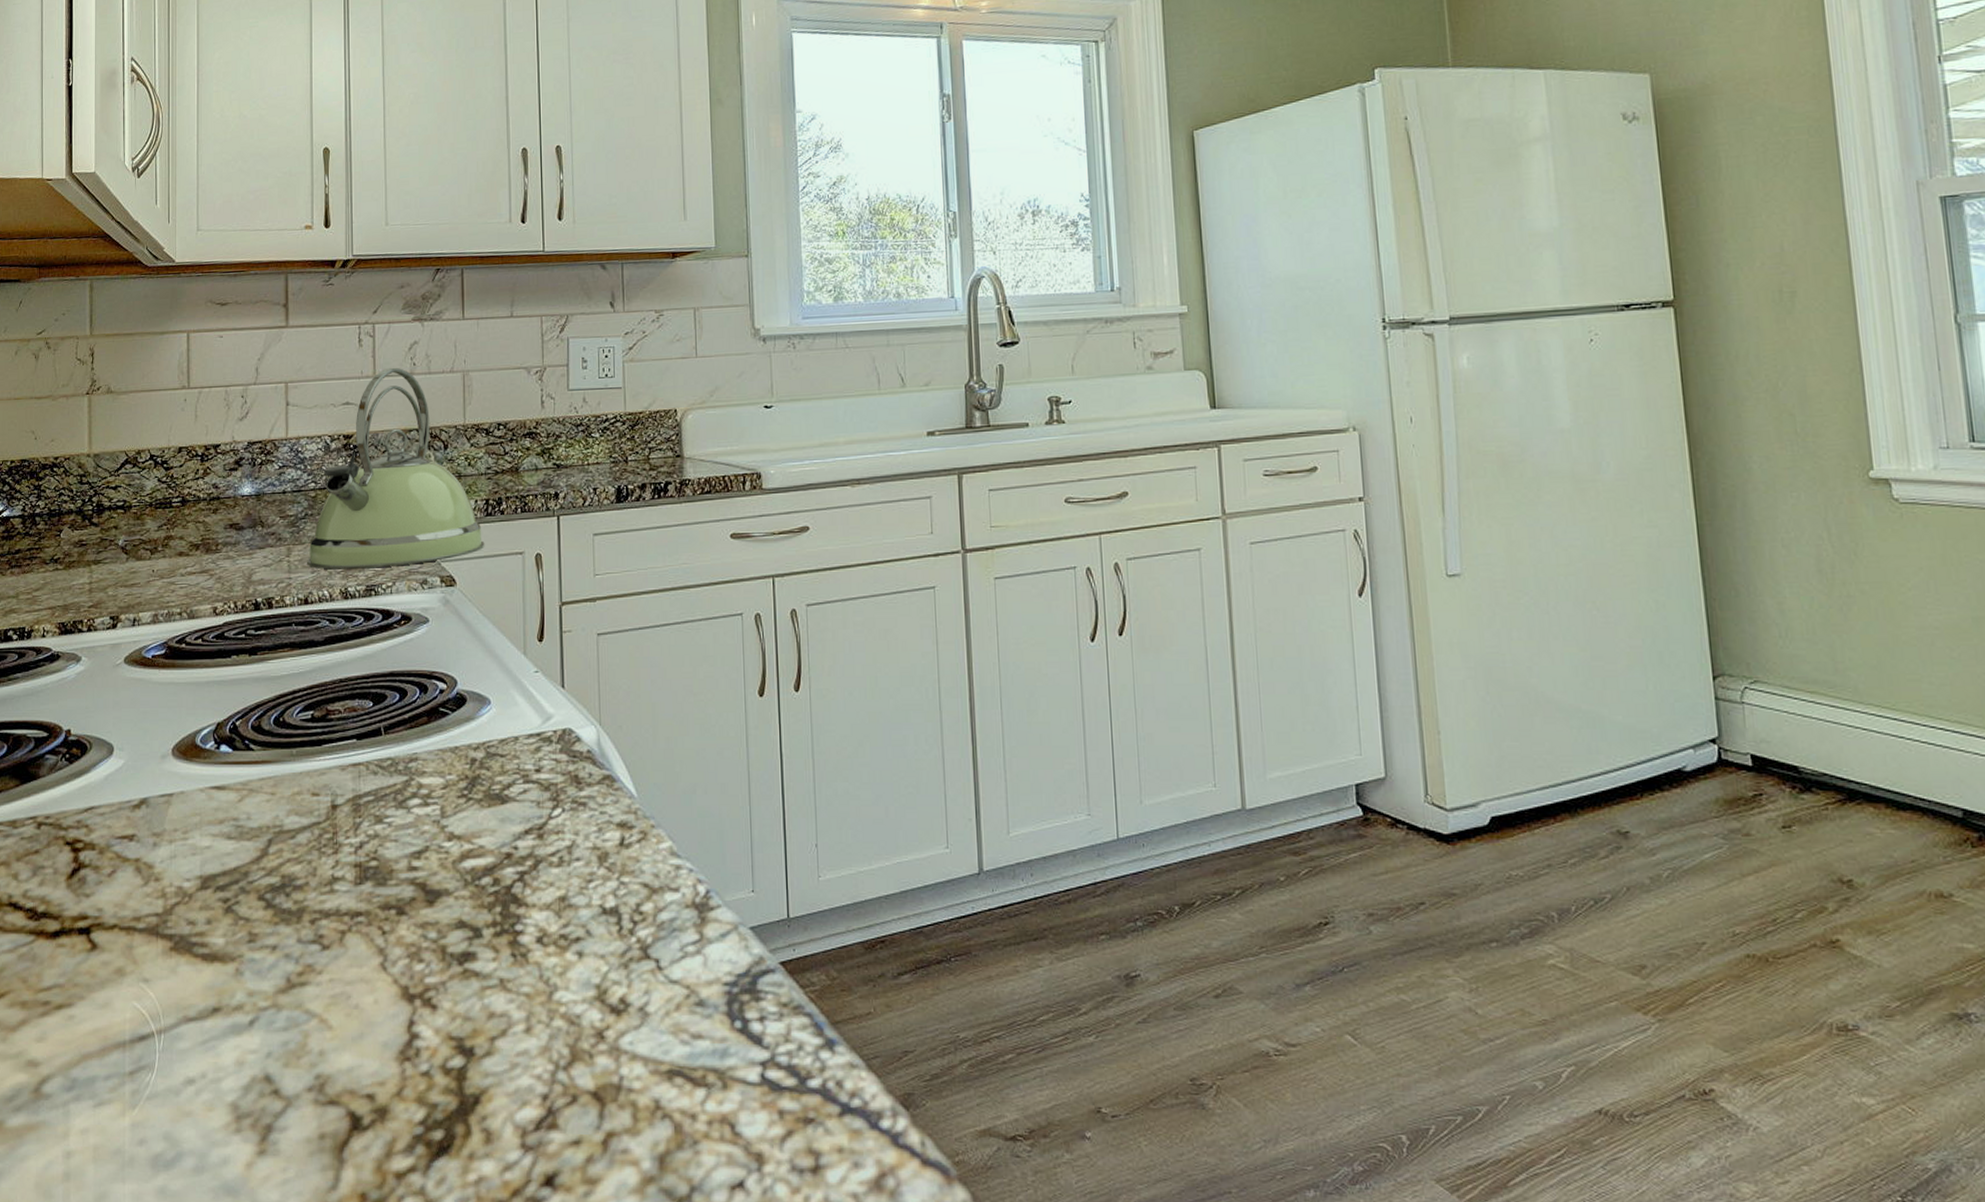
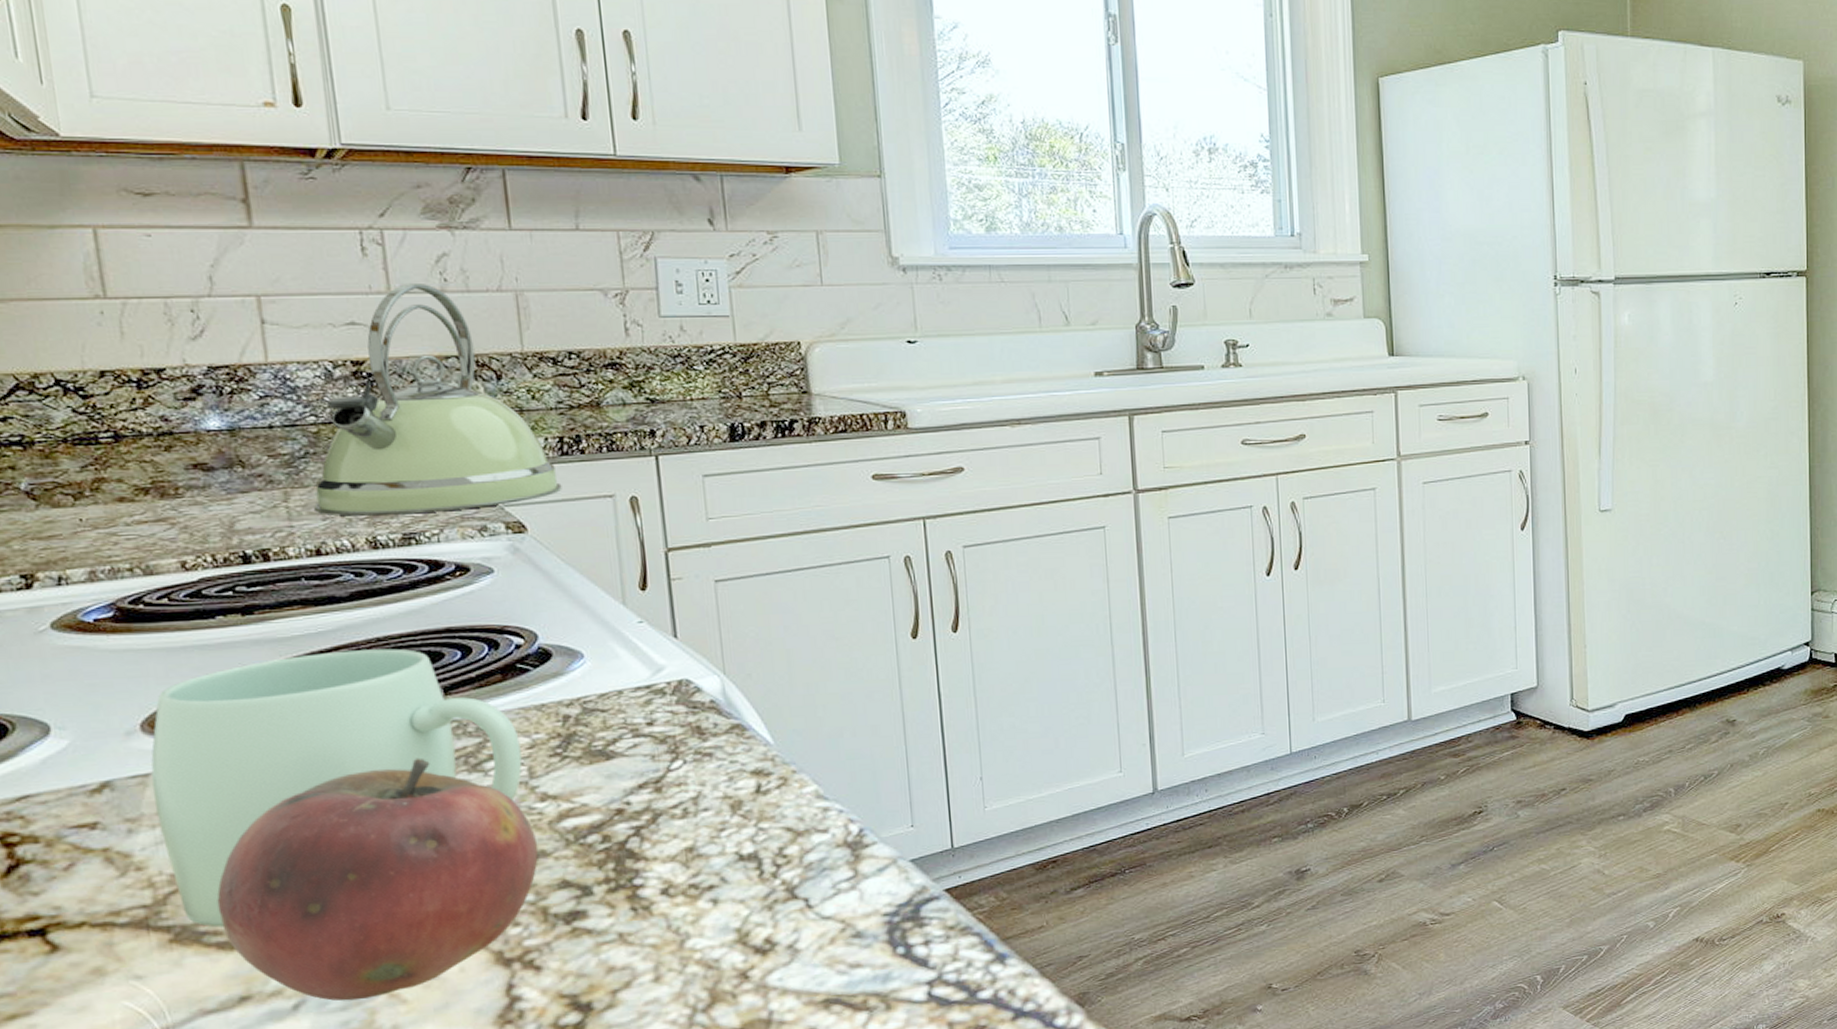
mug: none [173,689,437,940] -> present [151,648,523,928]
fruit: none [206,792,443,1022] -> present [217,758,539,1001]

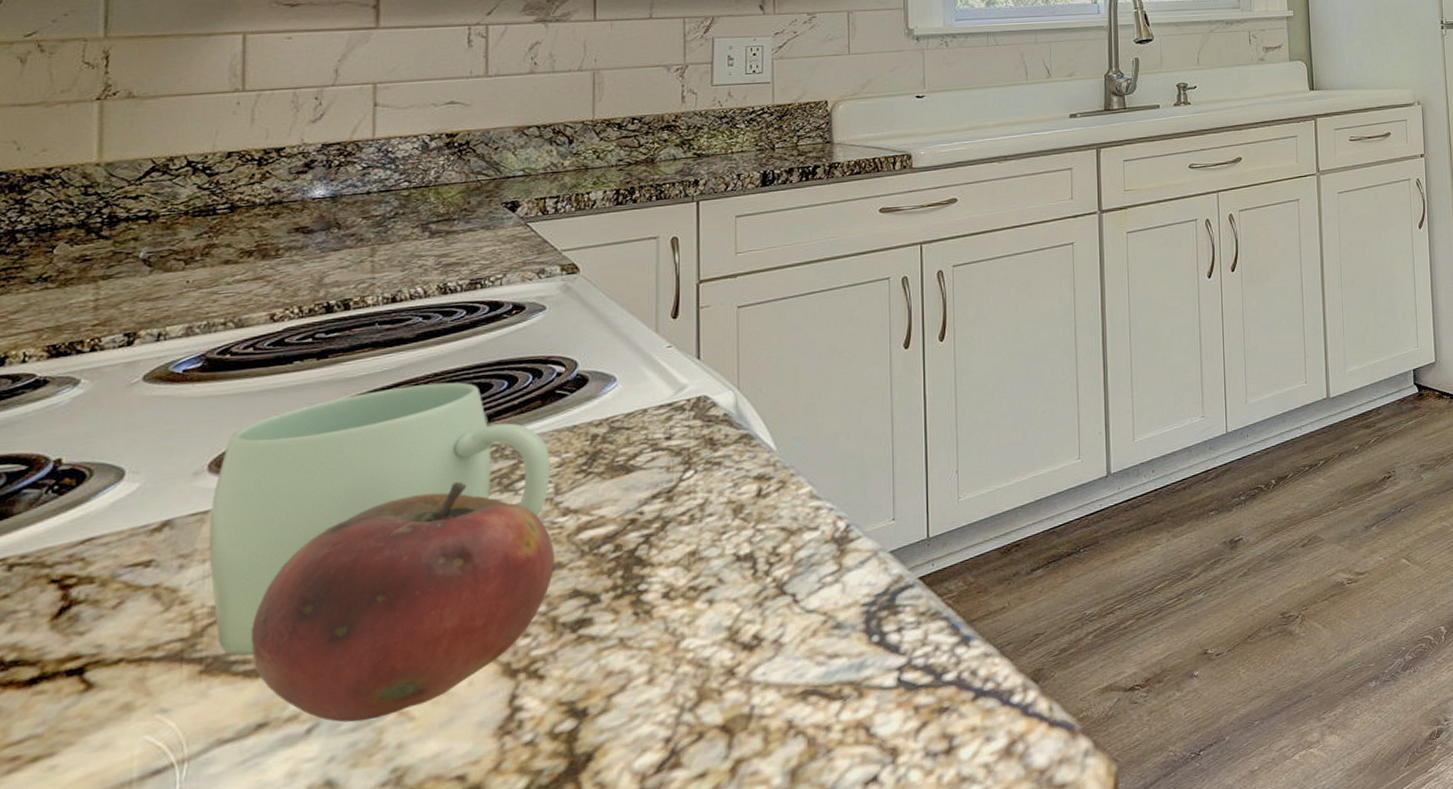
kettle: present [314,282,562,516] -> none [396,67,614,267]

